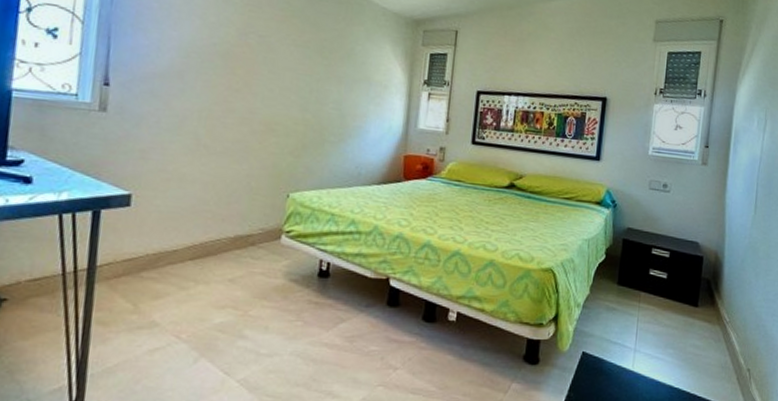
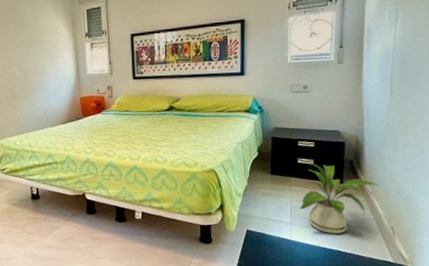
house plant: none [647,273,737,369] -> present [300,161,379,234]

